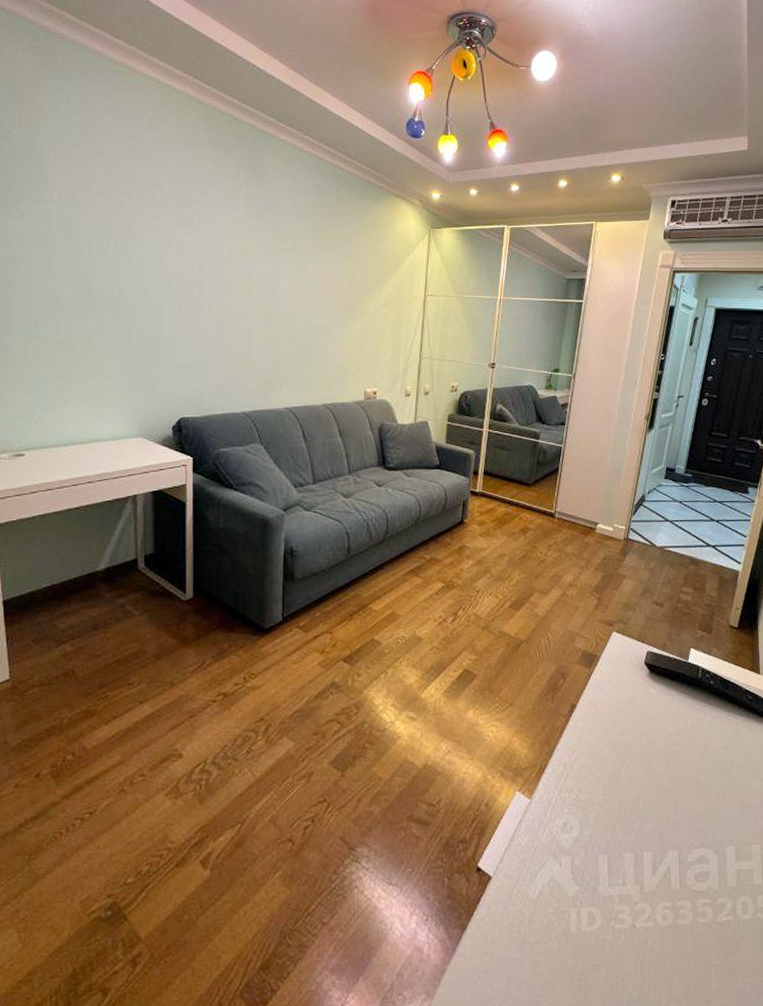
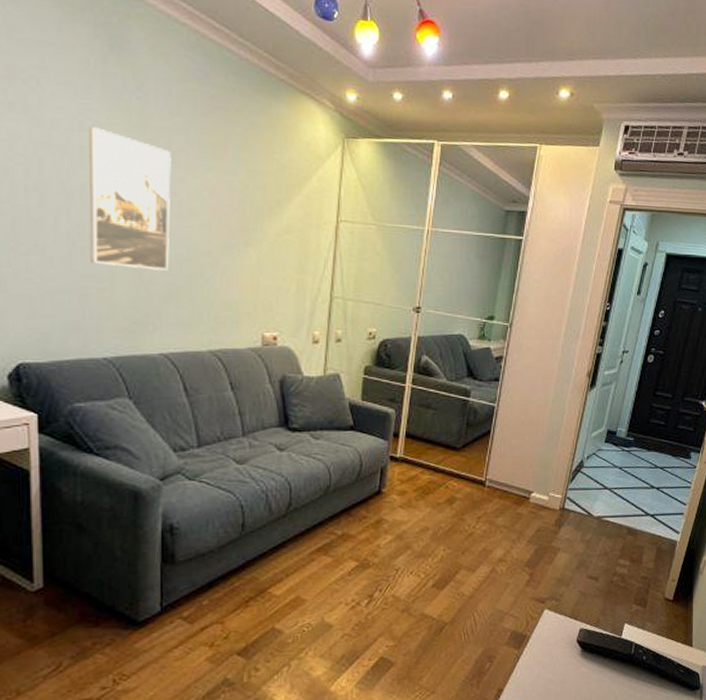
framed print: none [234,235,296,342] -> present [89,127,171,270]

